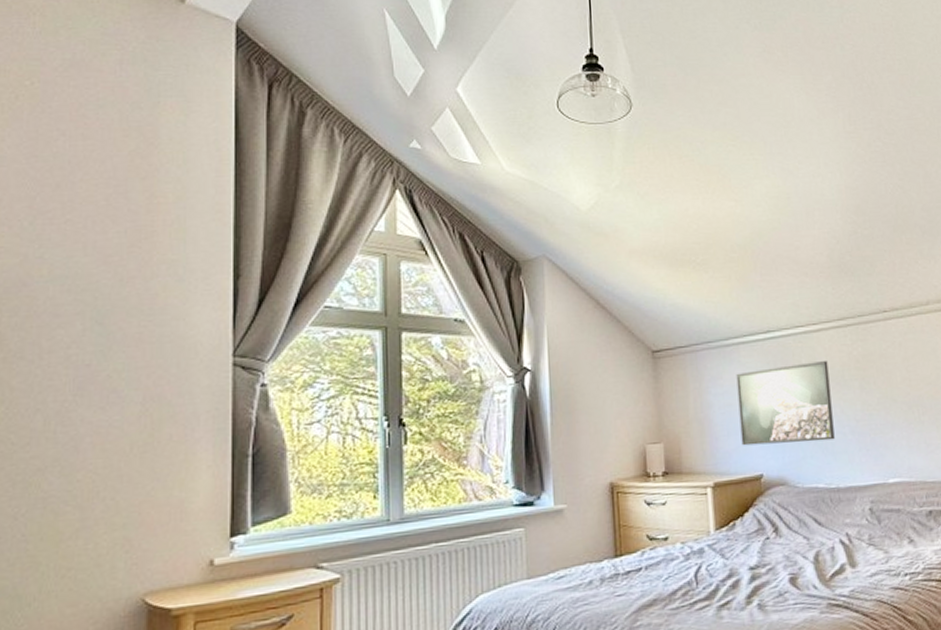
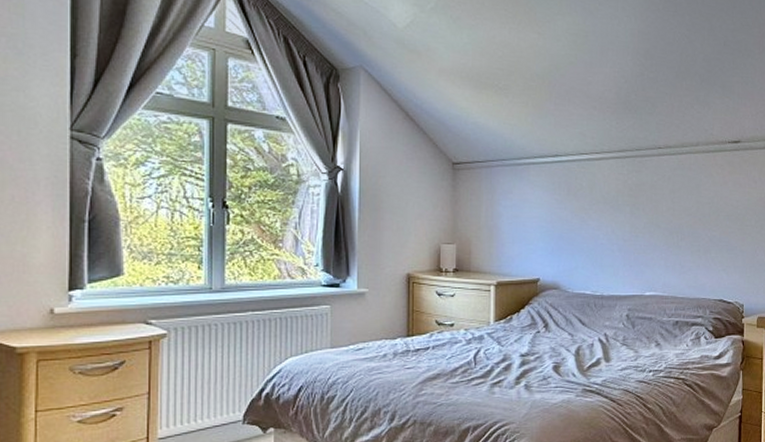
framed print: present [736,361,835,446] -> none [524,186,605,255]

